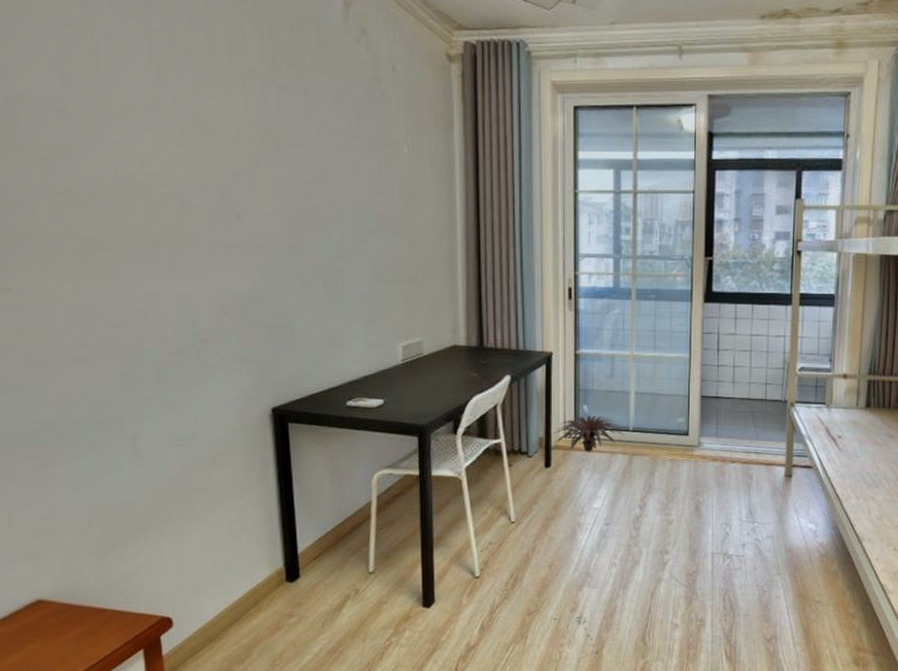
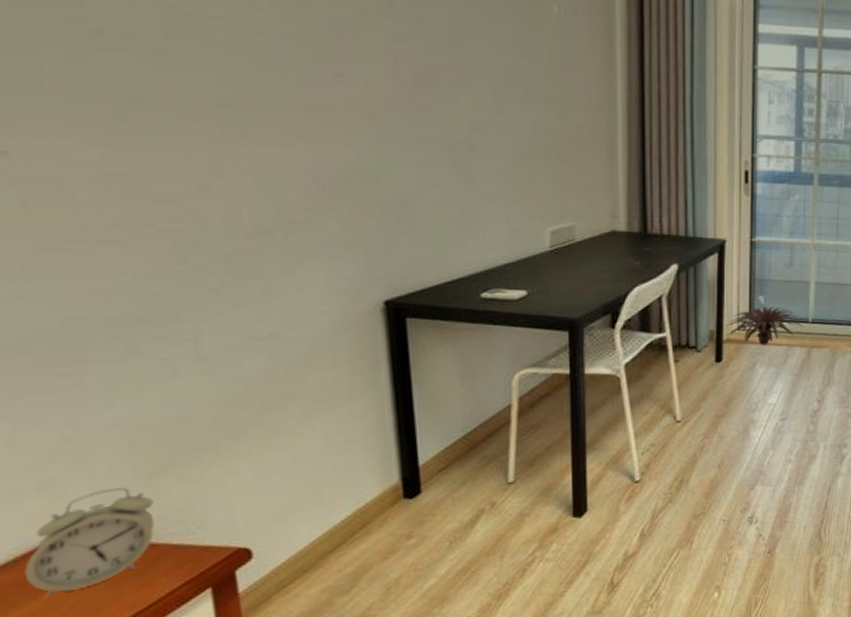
alarm clock: none [16,560,104,649] -> present [25,487,155,599]

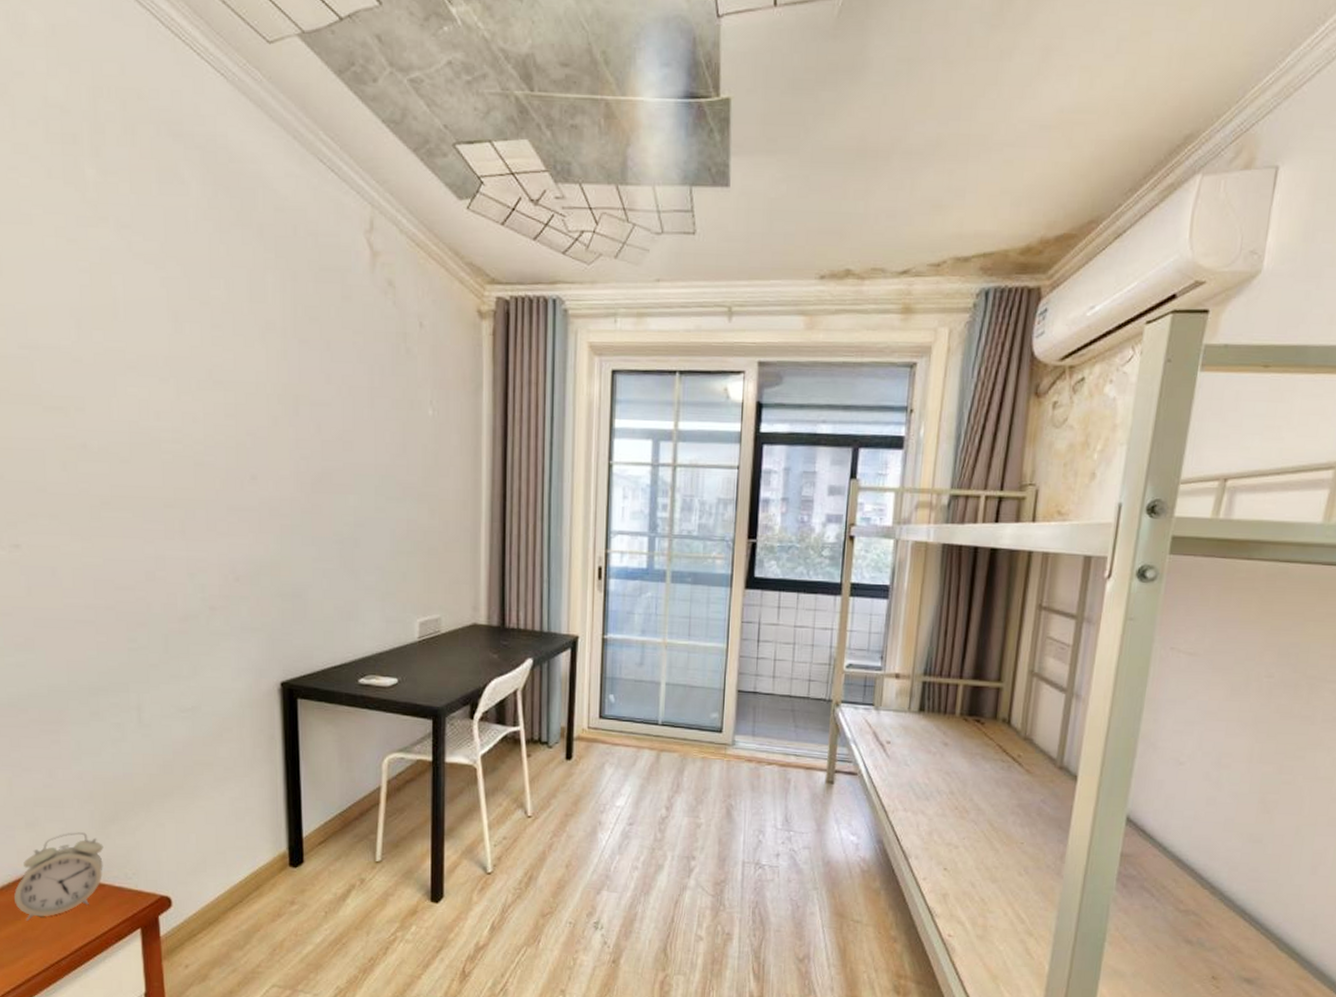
plant: present [724,307,803,345] -> none [575,706,652,745]

